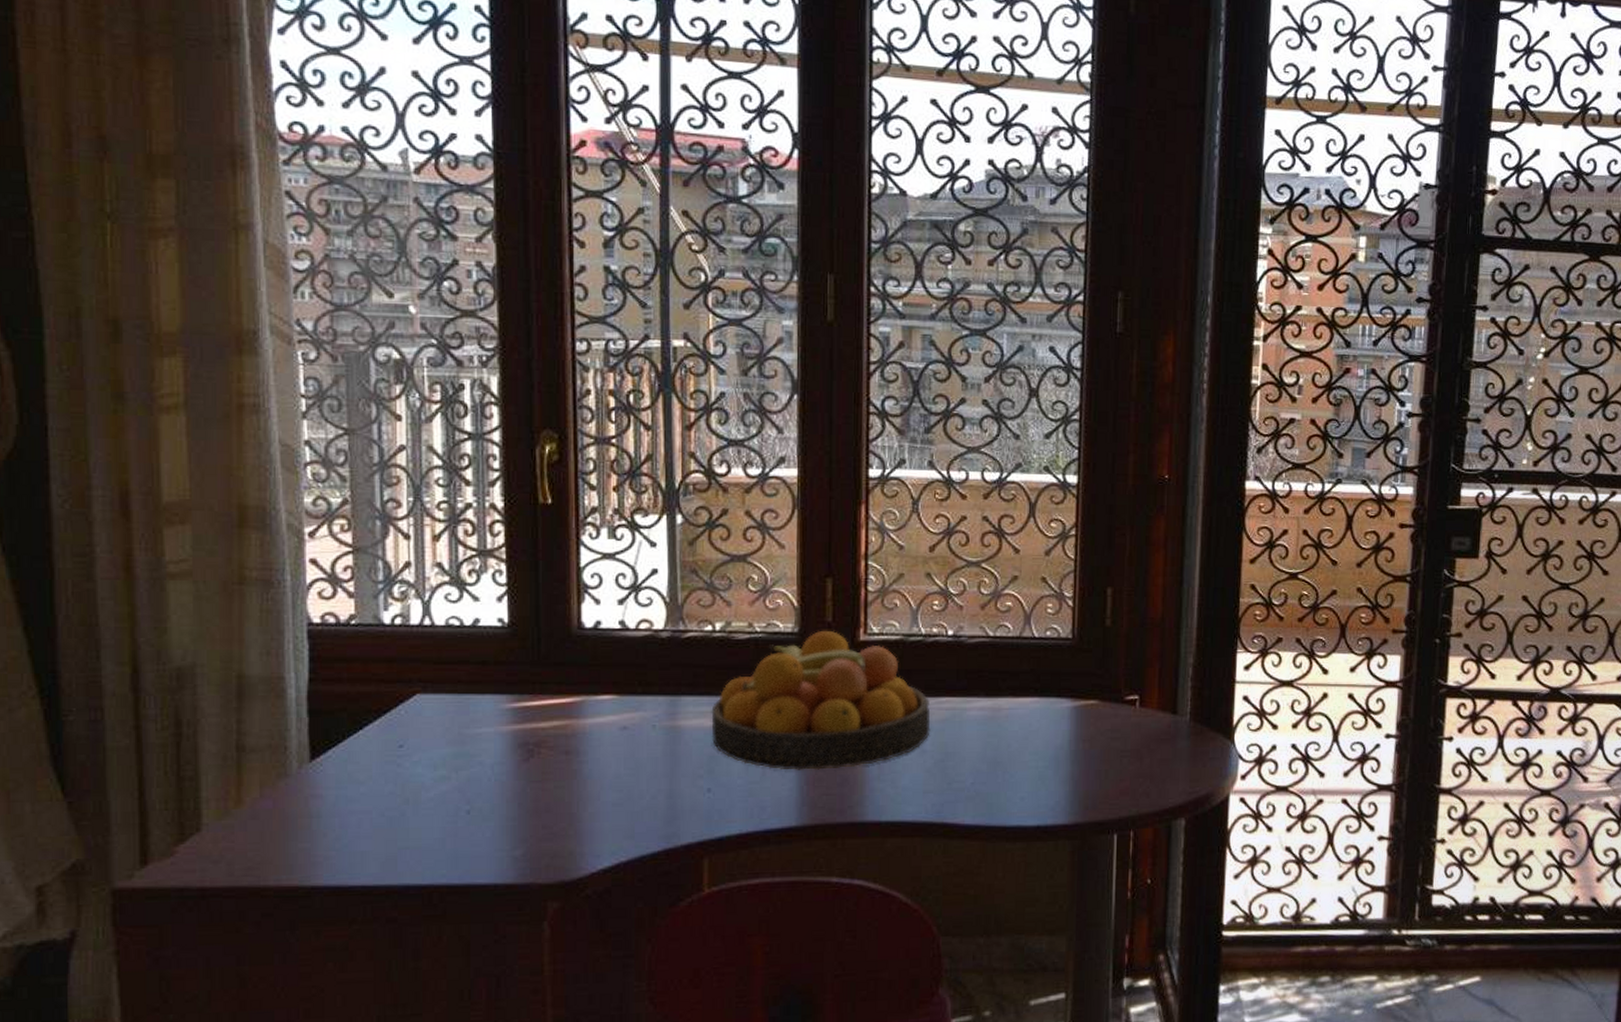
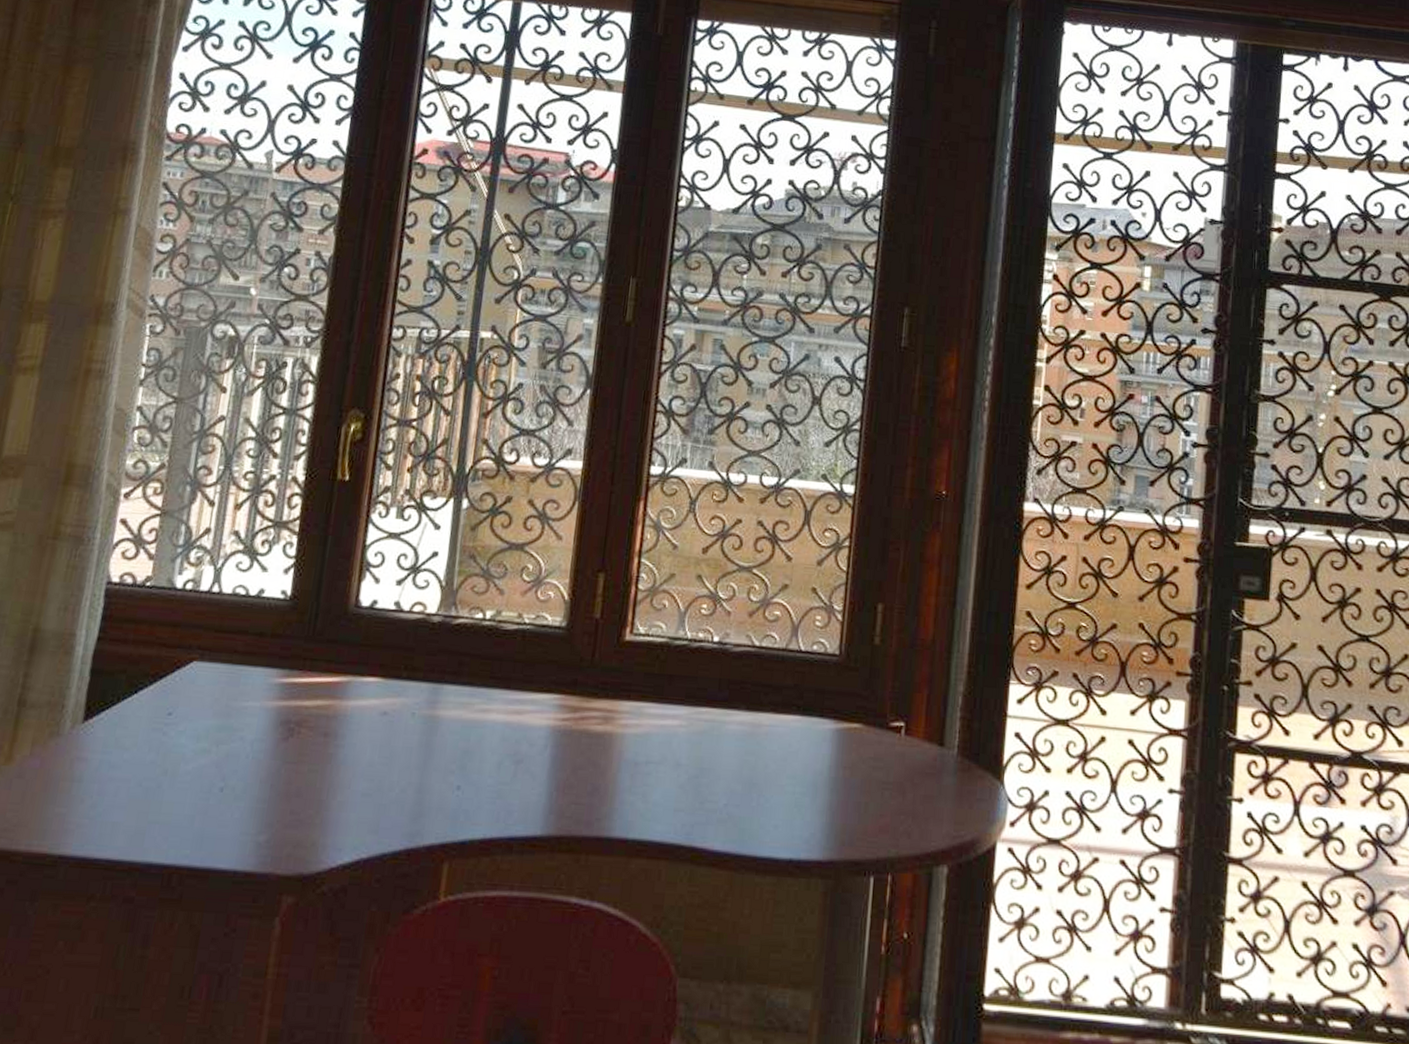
fruit bowl: present [711,630,931,770] -> none [468,626,689,776]

